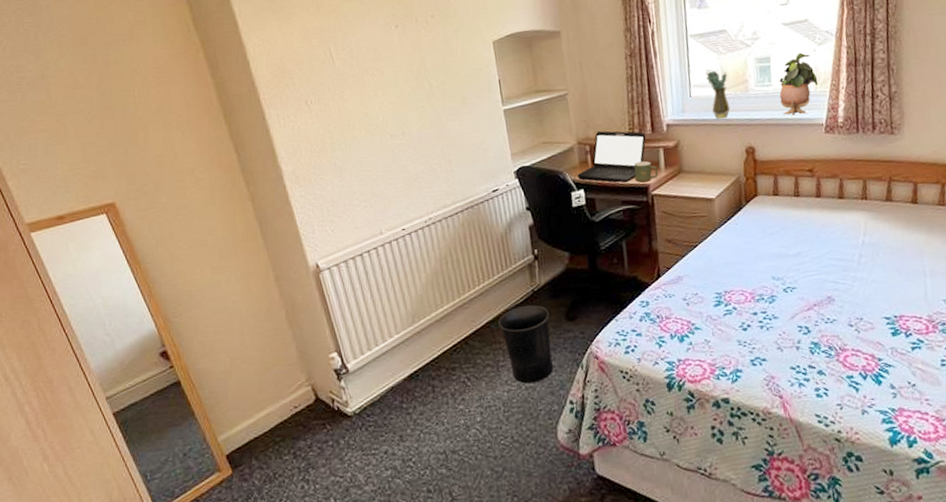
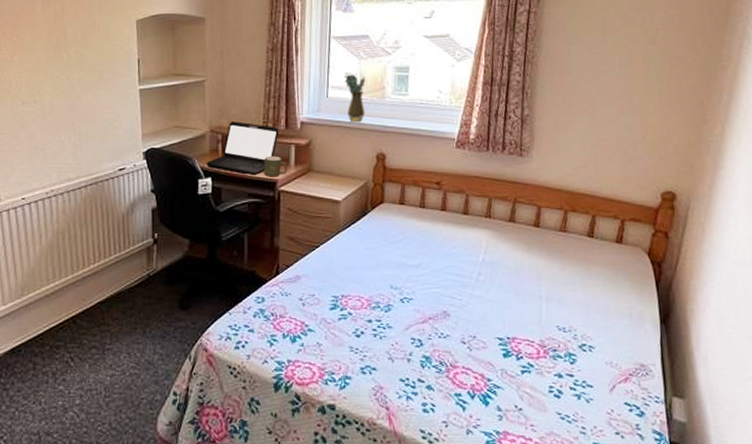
waste bin: present [498,305,553,384] -> none [109,290,163,370]
potted plant: present [779,52,819,116] -> none [415,66,454,127]

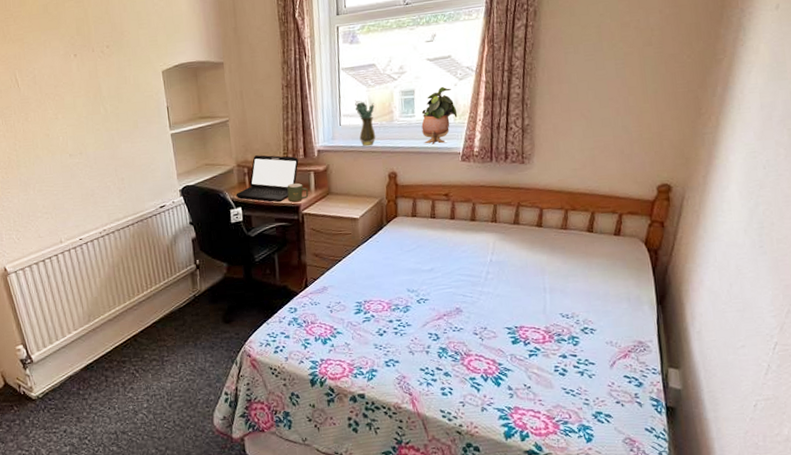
potted plant: none [415,66,454,127] -> present [421,86,458,145]

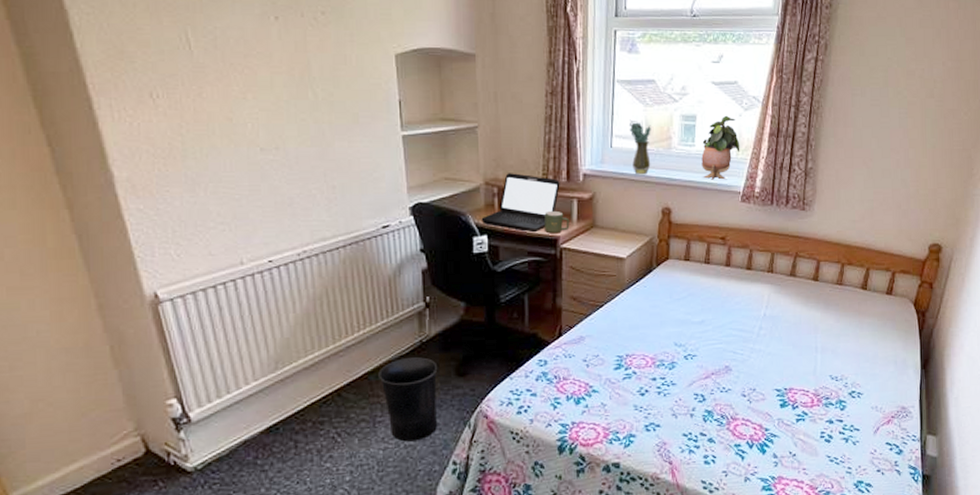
waste bin: none [163,308,211,377] -> present [378,357,438,442]

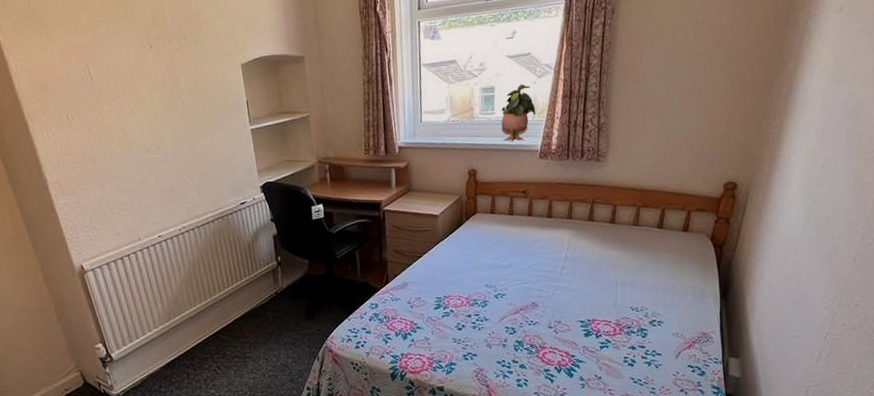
waste bin: present [378,357,438,442] -> none [245,305,293,372]
laptop: present [481,173,560,233] -> none [317,151,380,200]
mug: present [544,210,570,235] -> none [368,179,390,200]
vase: present [629,119,651,175] -> none [435,96,457,144]

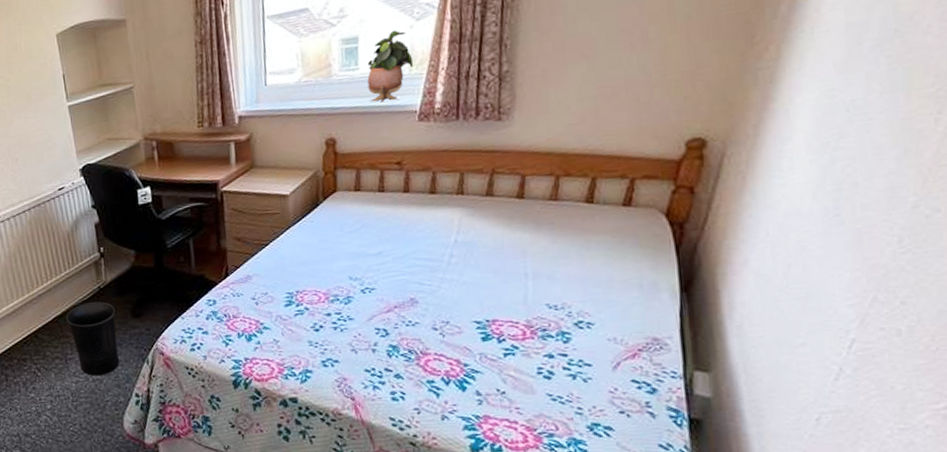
waste bin: none [245,305,293,372] -> present [66,302,119,376]

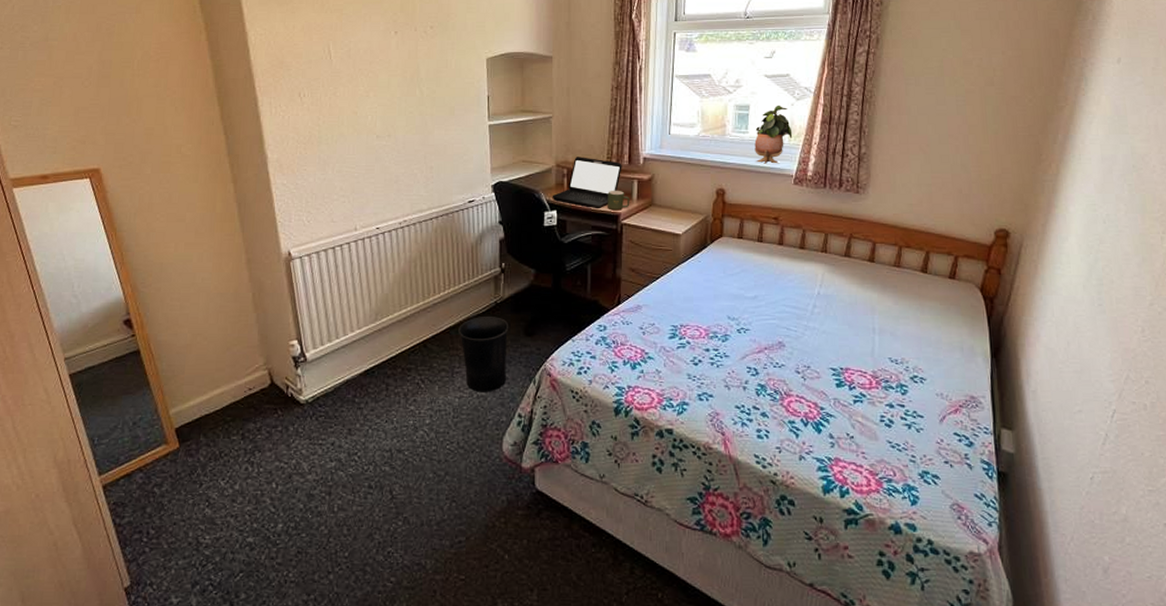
laptop: none [143,125,216,180] -> present [552,157,622,209]
mug: none [203,156,229,180] -> present [608,190,630,212]

